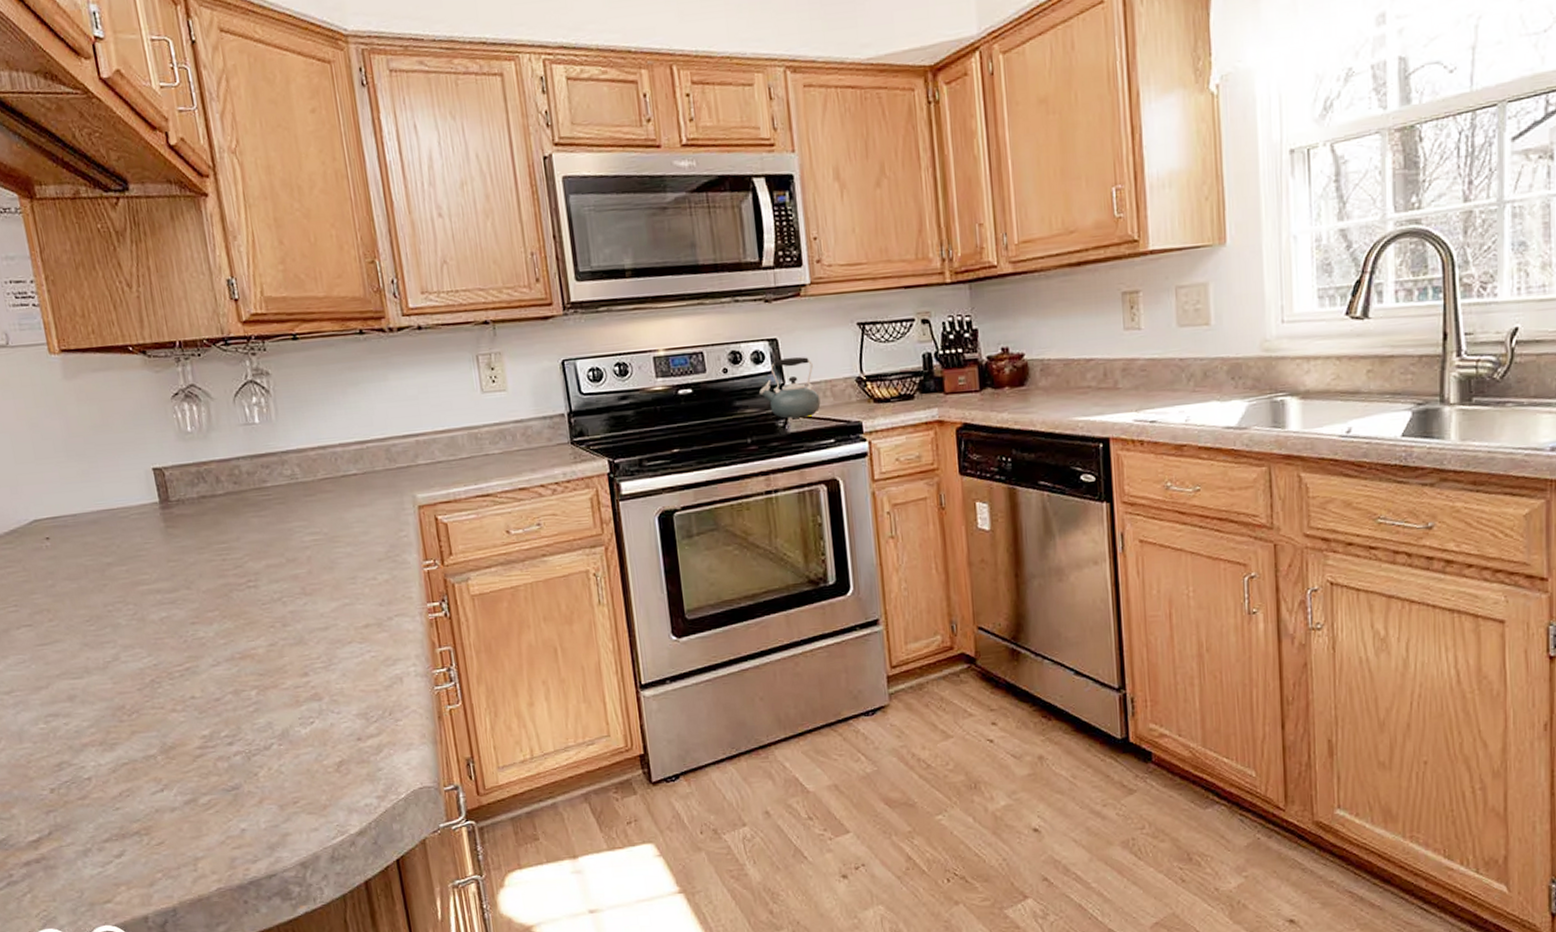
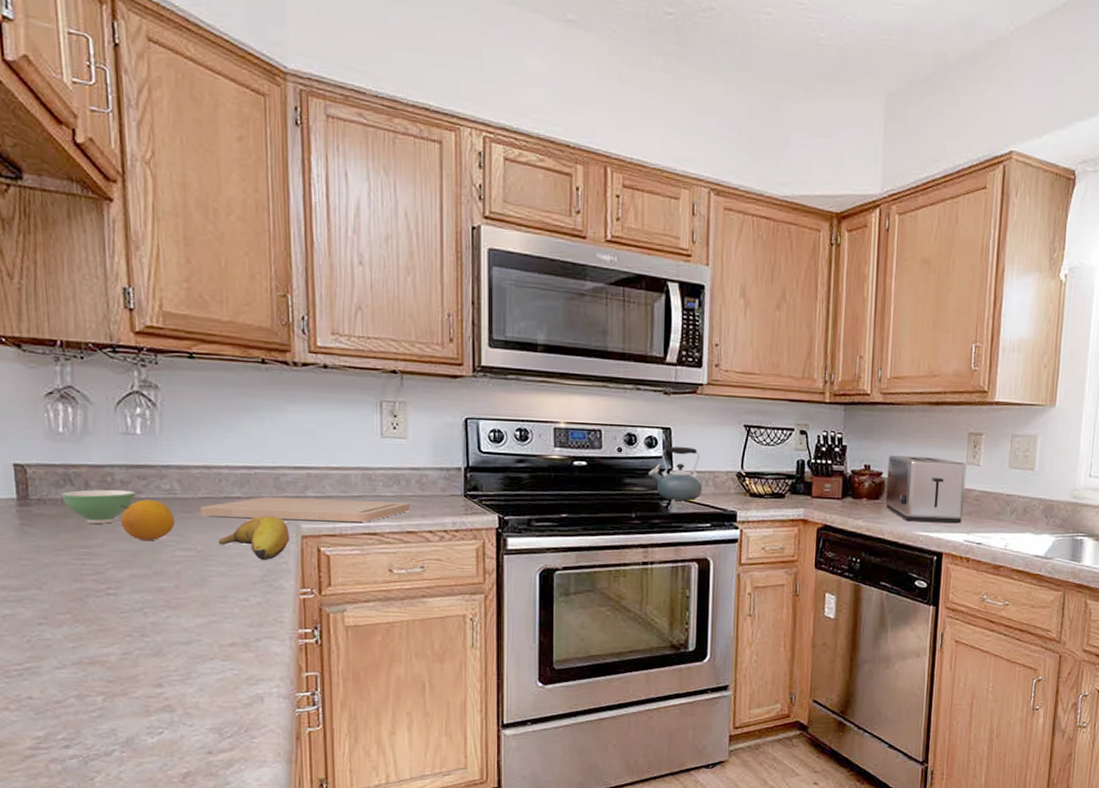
bowl: none [195,480,262,518] -> present [59,489,136,524]
fruit: none [250,487,301,530] -> present [120,500,176,541]
cutting board: none [320,458,520,497] -> present [199,497,411,522]
fruit: none [341,489,408,537] -> present [218,515,290,561]
toaster: none [1029,327,1129,407] -> present [886,455,967,524]

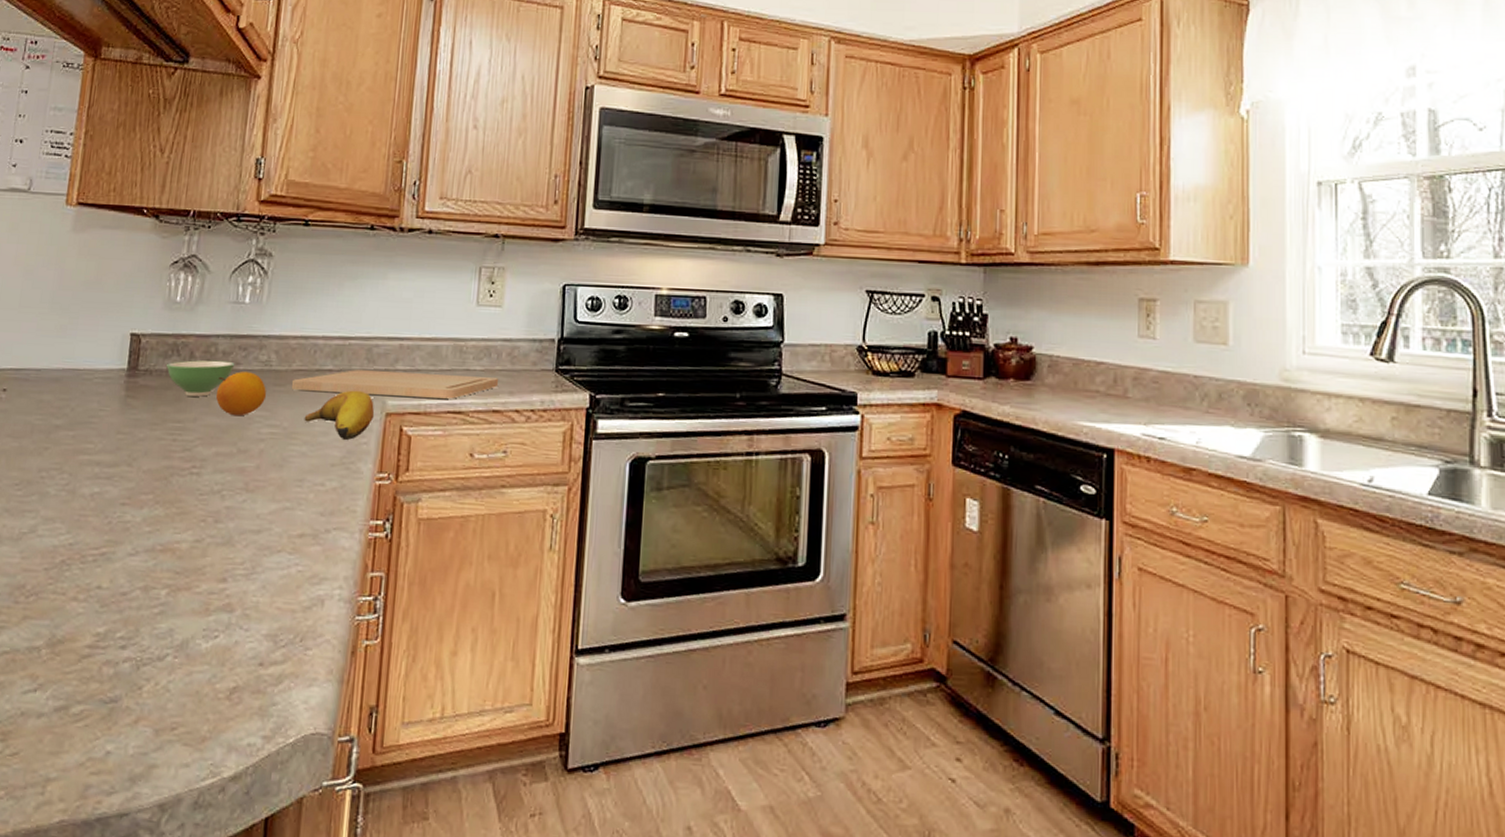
kettle: present [649,446,703,501] -> none [757,315,818,380]
toaster: present [886,455,967,524] -> none [1038,326,1139,412]

